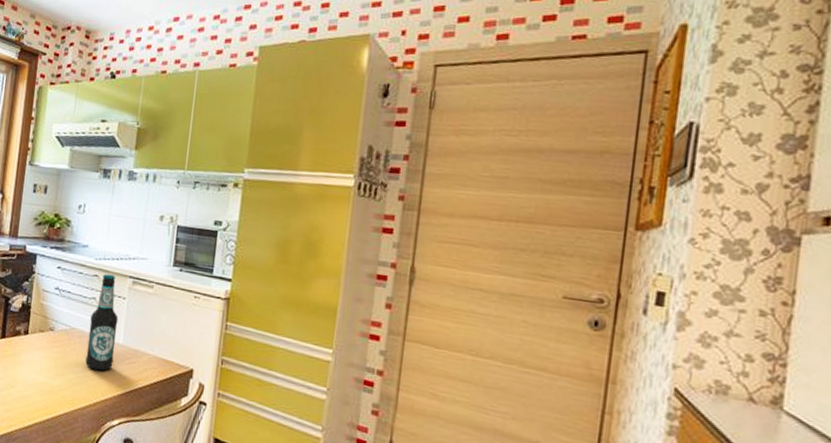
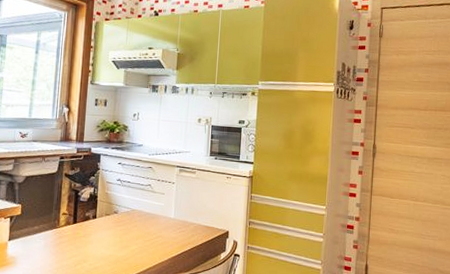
bottle: present [85,273,119,371] -> none [145,165,170,241]

